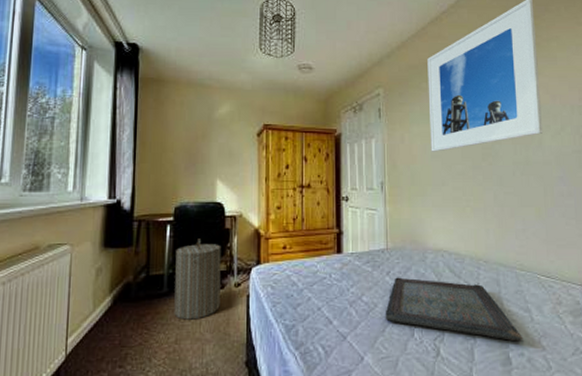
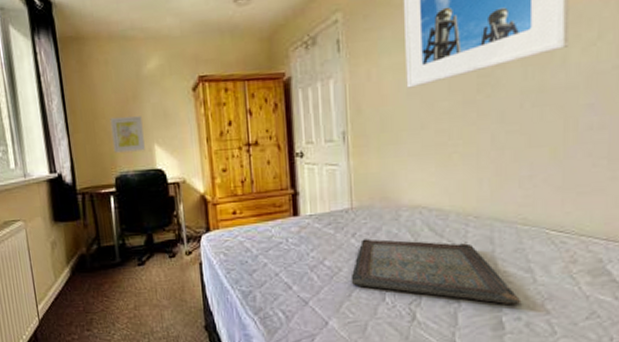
laundry hamper: present [174,238,221,320] -> none [123,208,173,288]
wall art: none [177,151,208,184] -> present [110,116,145,153]

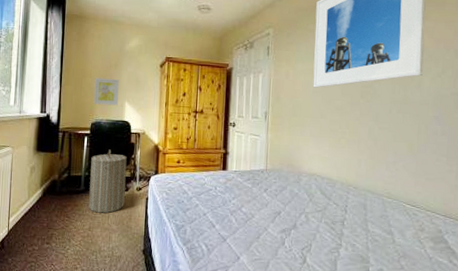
laundry hamper: none [123,208,173,288] -> present [89,149,127,214]
serving tray: present [350,239,520,305] -> none [260,194,383,259]

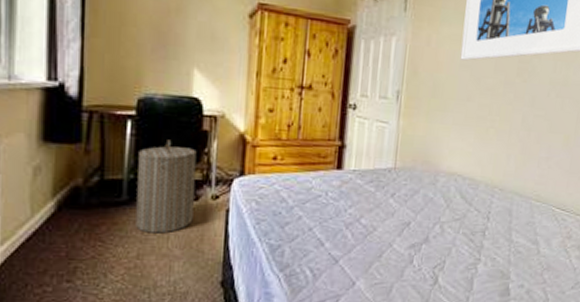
wall art: present [93,77,119,106] -> none [141,27,183,74]

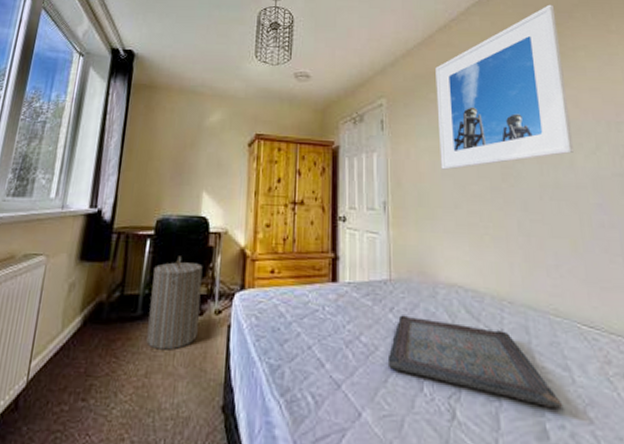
serving tray: none [383,200,525,274] -> present [387,315,562,410]

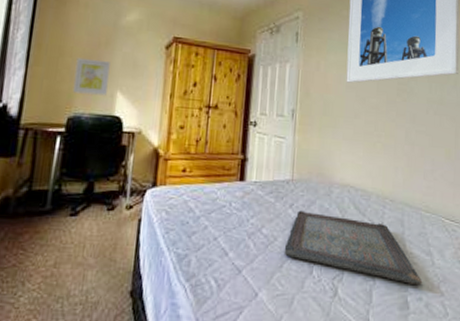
laundry hamper: present [146,256,203,350] -> none [56,153,115,242]
wall art: none [161,160,196,196] -> present [72,57,110,96]

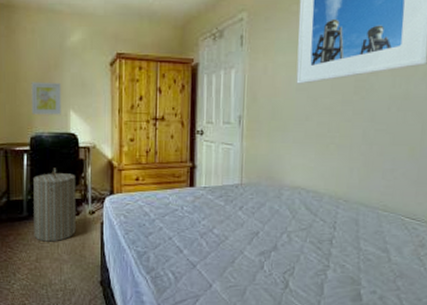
laundry hamper: none [56,153,115,242] -> present [33,168,76,242]
serving tray: present [284,210,422,286] -> none [235,212,376,280]

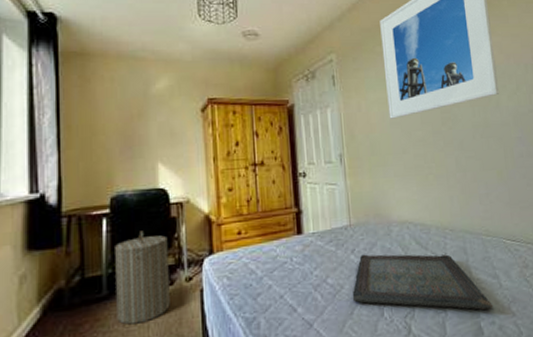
wall art: present [31,81,61,115] -> none [110,133,147,171]
serving tray: none [235,212,376,280] -> present [352,254,492,311]

